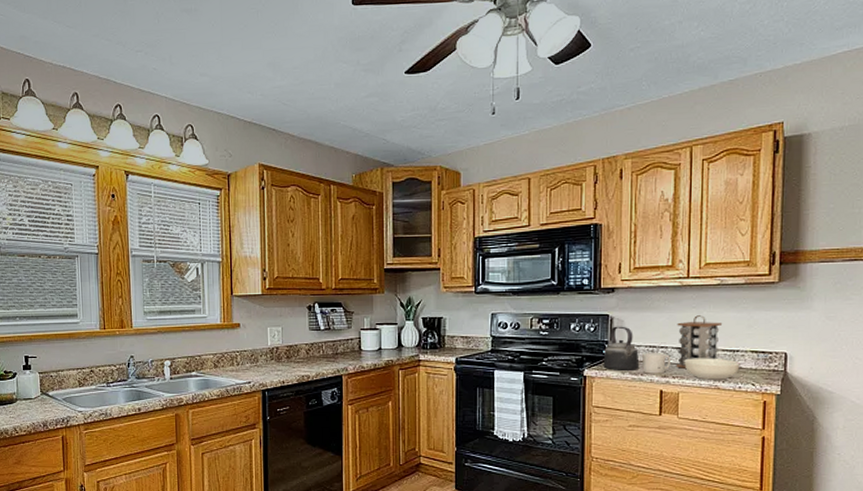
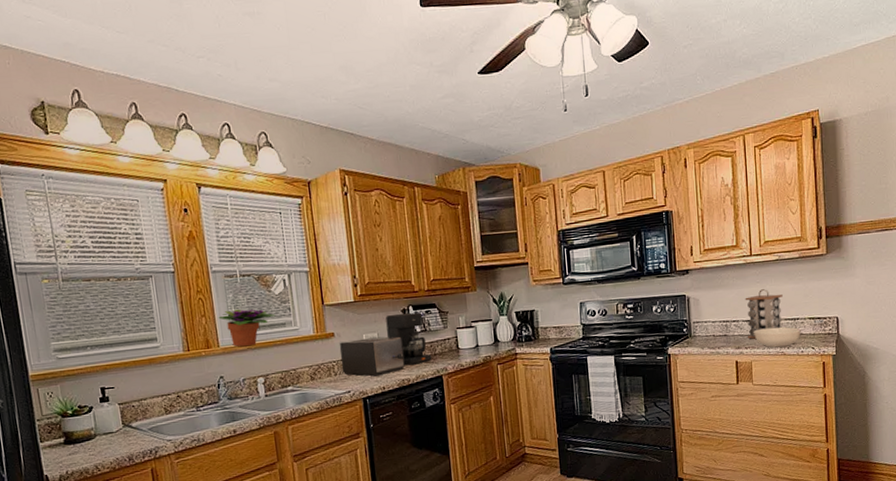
potted flower: none [133,293,186,330] -> present [218,309,276,347]
toaster: none [245,331,306,370] -> present [340,336,405,377]
coffee maker: none [291,309,333,362] -> present [386,312,432,365]
kettle: present [603,326,640,370] -> none [684,304,716,347]
mug: present [642,352,672,375] -> none [718,326,743,348]

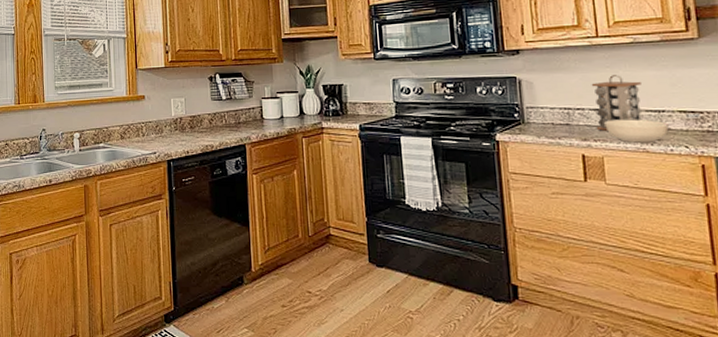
potted flower: present [218,309,276,347] -> none [46,69,94,104]
toaster: present [340,336,405,377] -> none [149,102,209,140]
coffee maker: present [386,312,432,365] -> none [193,80,236,132]

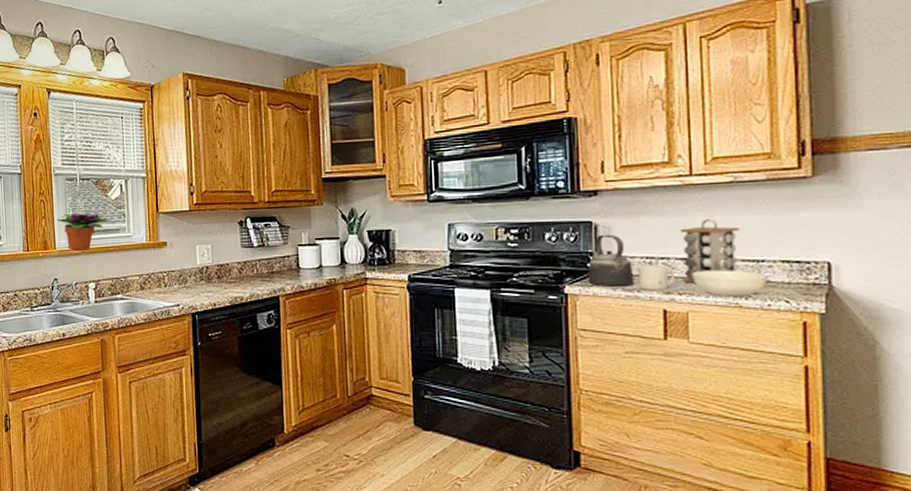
potted flower: none [46,69,94,104] -> present [57,212,110,251]
kettle: none [515,88,556,134] -> present [587,234,635,287]
mug: none [558,114,591,139] -> present [638,264,676,292]

